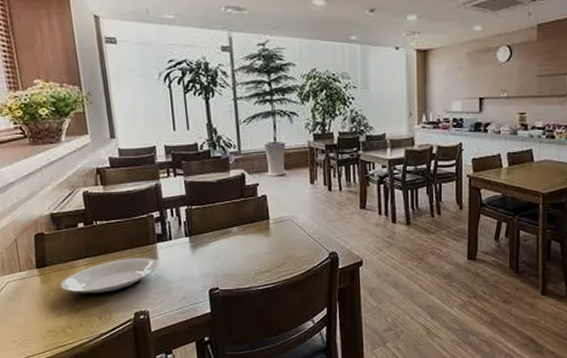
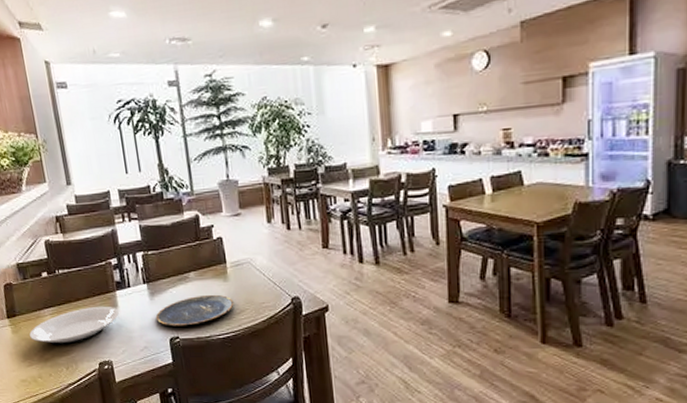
plate: none [197,248,275,278] -> present [156,294,234,326]

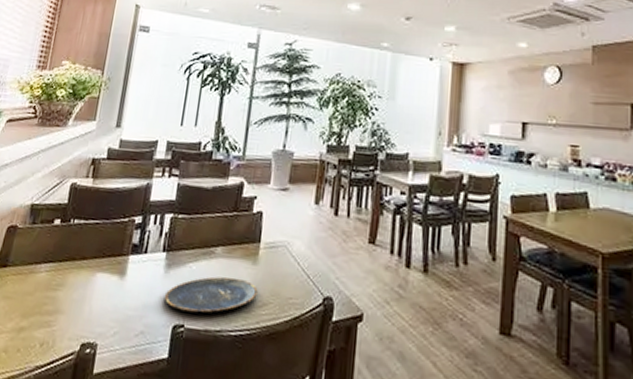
plate: present [29,307,119,346] -> none [13,269,125,315]

